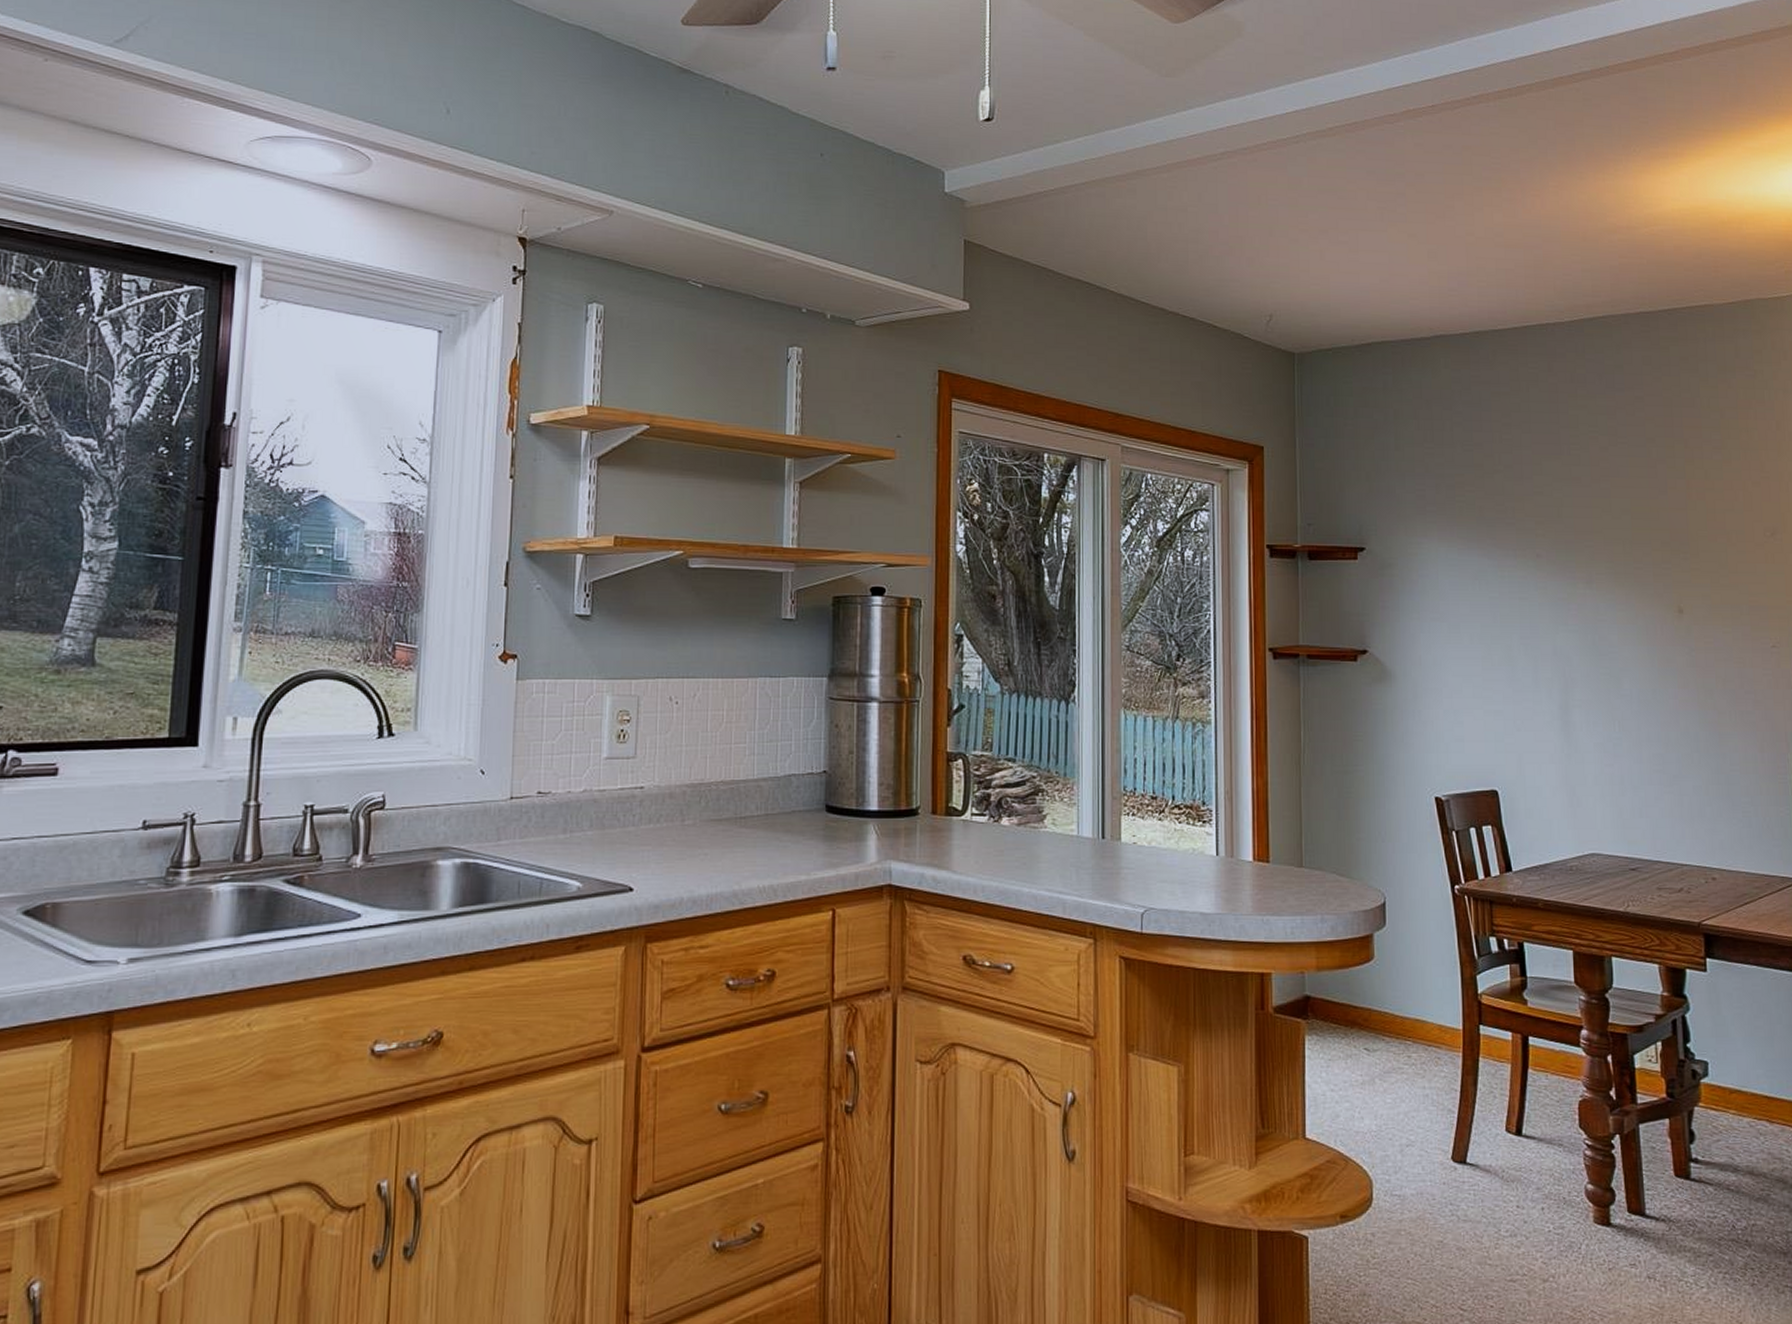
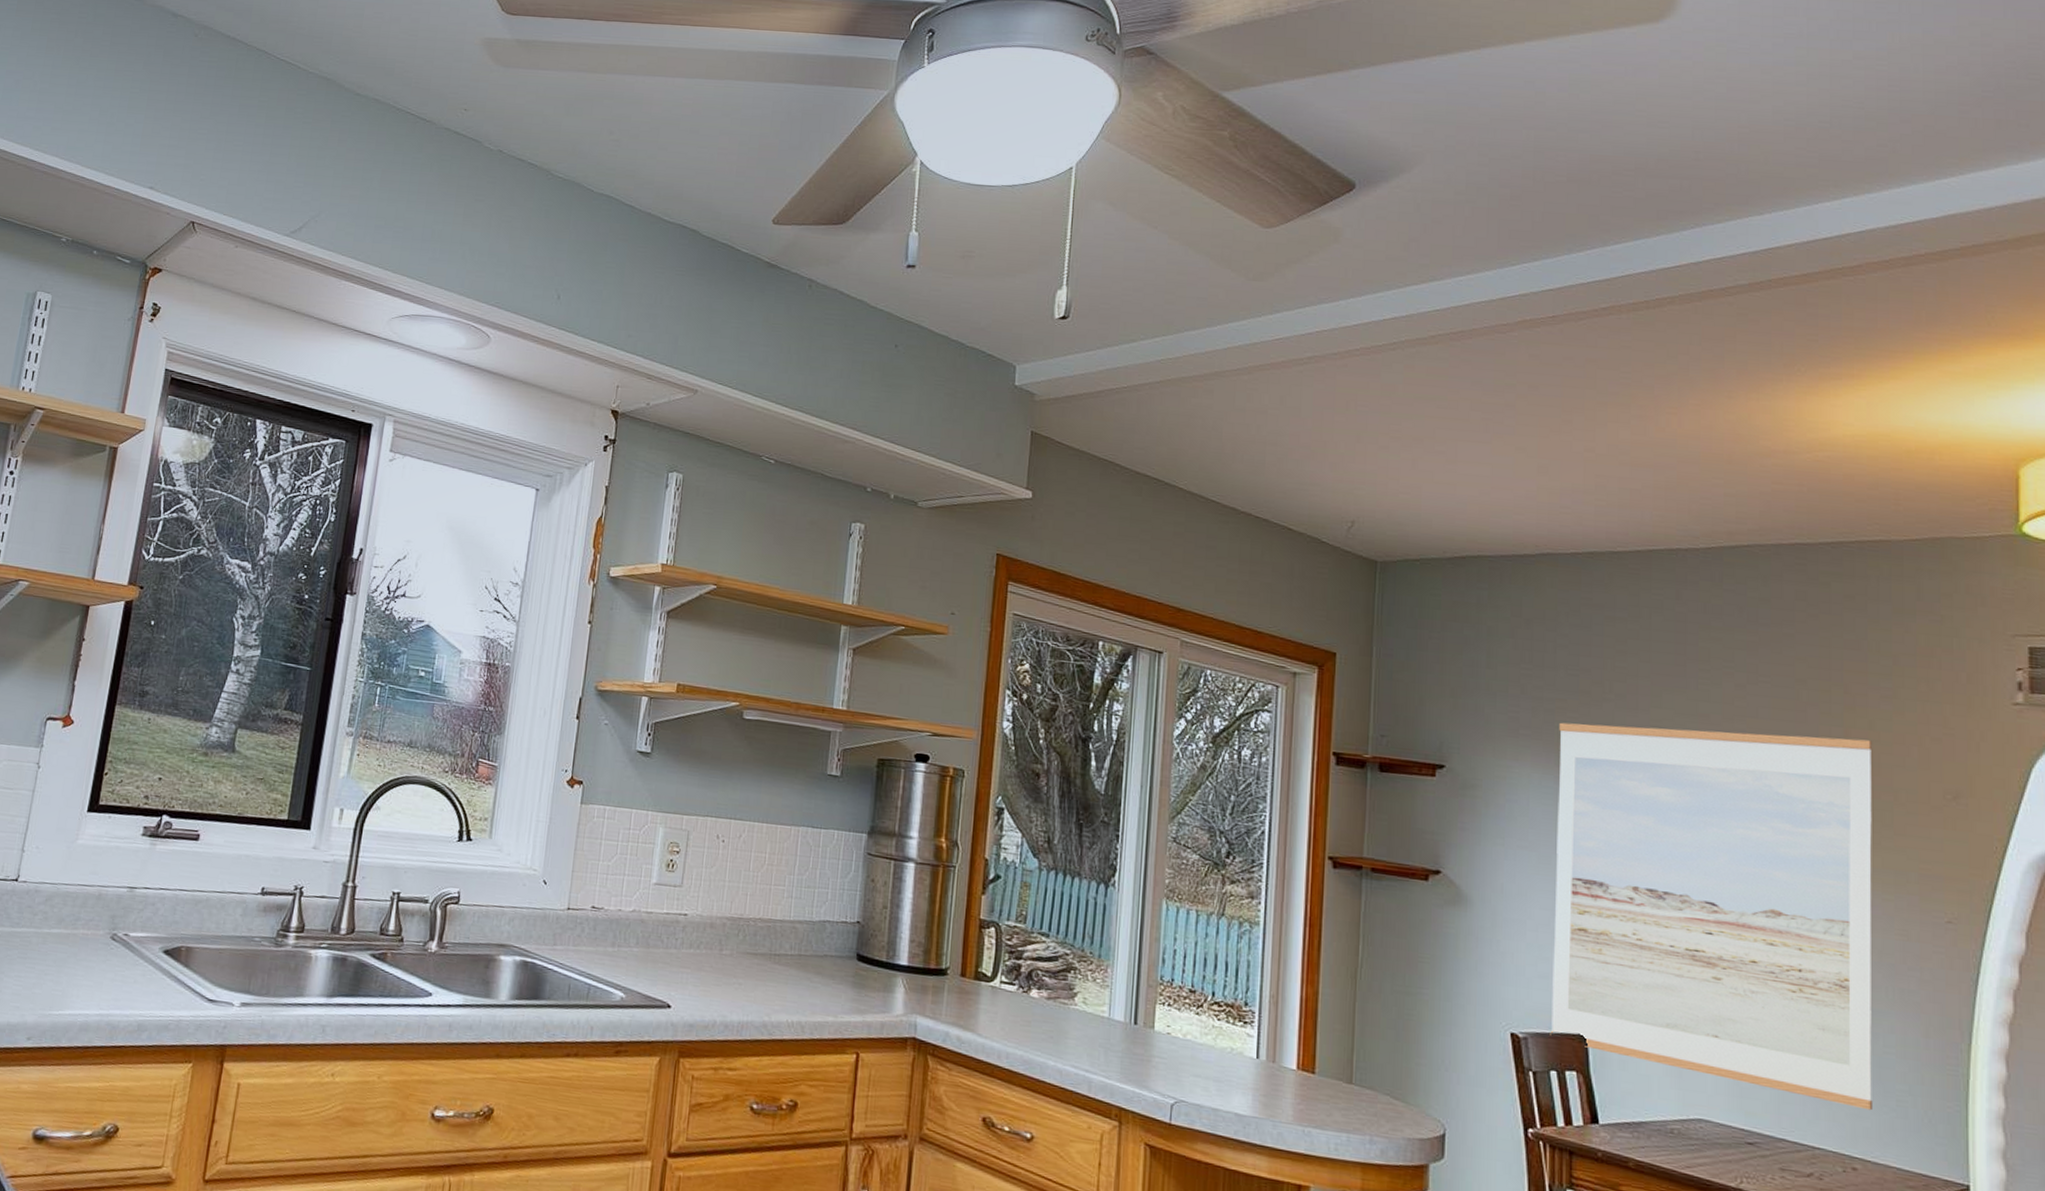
wall art: none [1459,488,1726,824] -> present [1550,722,1874,1111]

